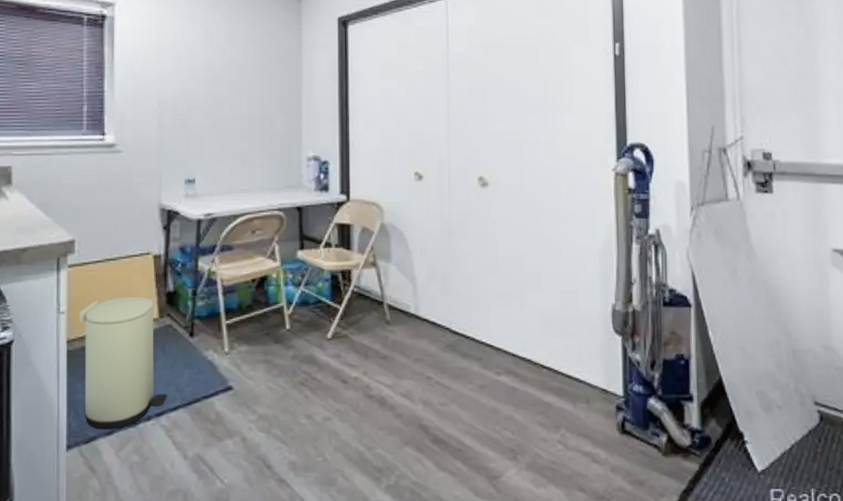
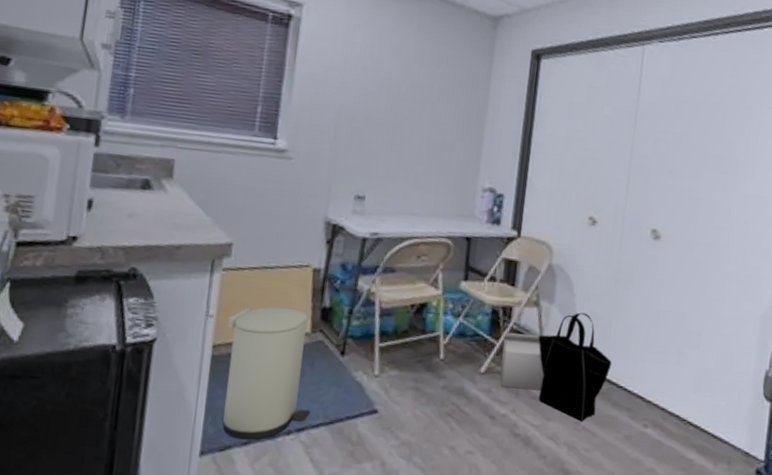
cardboard box: none [346,295,414,350] -> present [500,333,572,391]
tote bag: none [379,268,456,377] -> present [538,312,612,422]

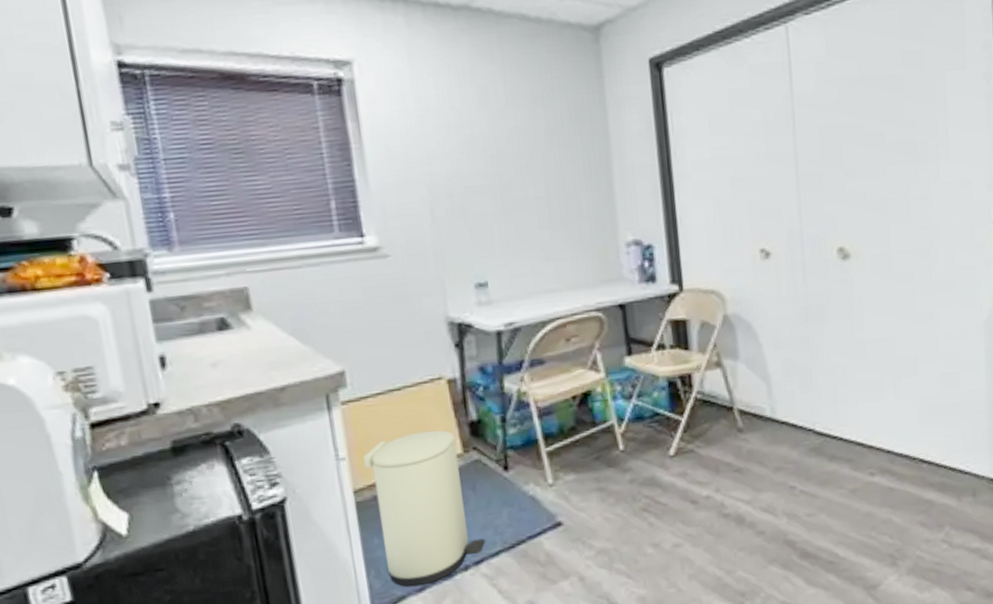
cardboard box: present [500,333,572,391] -> none [688,395,769,467]
tote bag: present [538,312,612,422] -> none [728,362,820,486]

